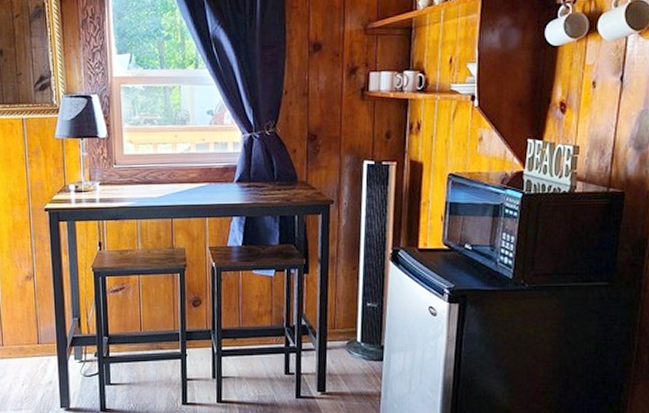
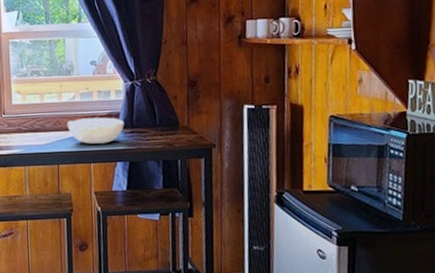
bowl: none [181,170,241,198] -> present [67,117,124,144]

